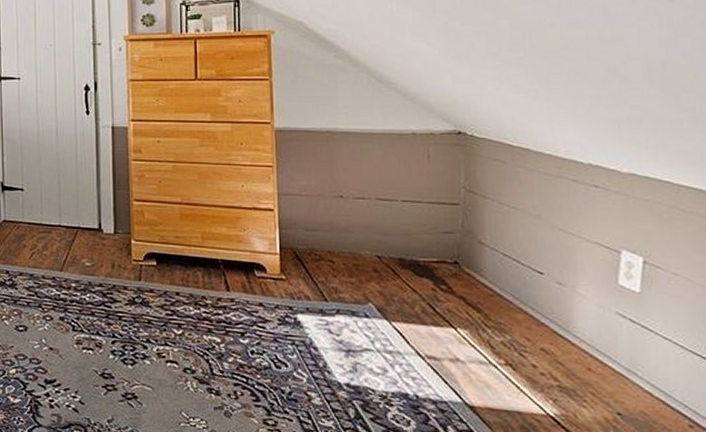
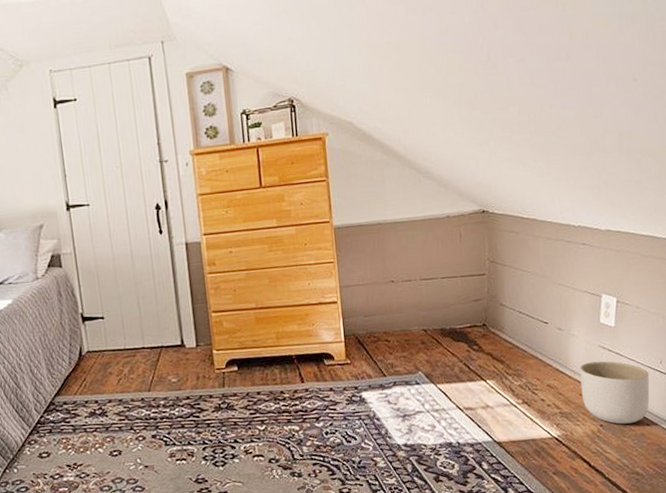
planter: none [588,331,694,420] -> present [580,361,650,425]

